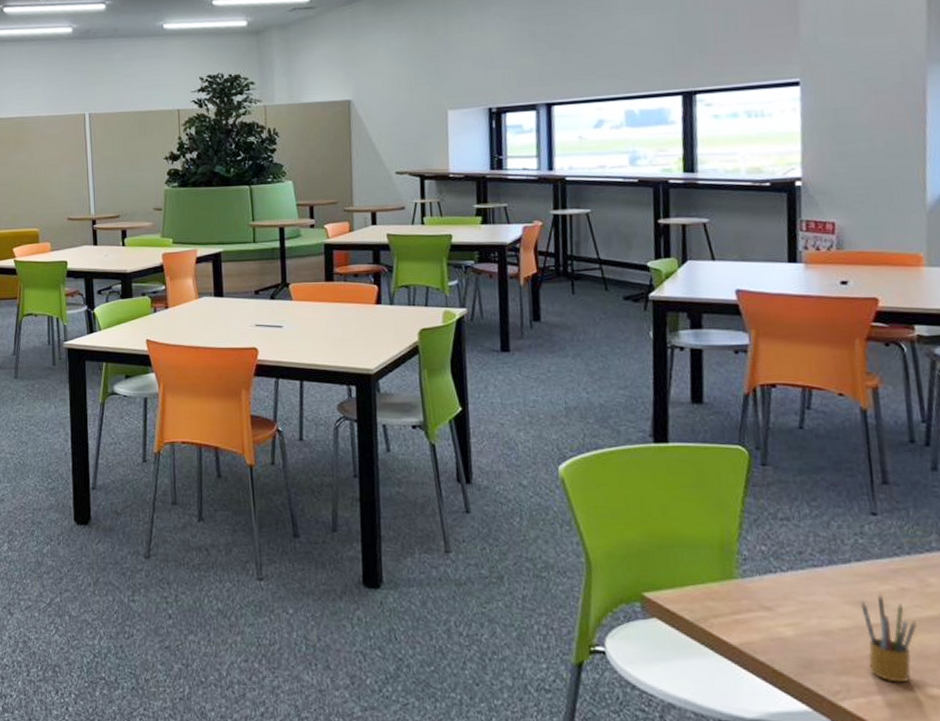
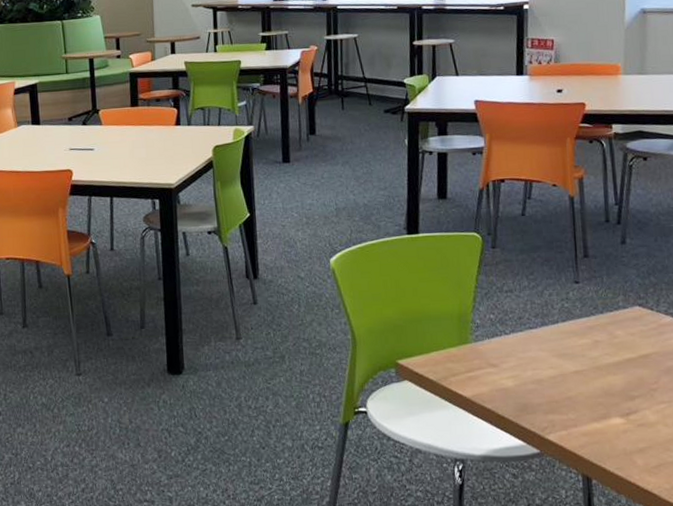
pencil box: present [860,593,918,683] -> none [564,346,607,417]

